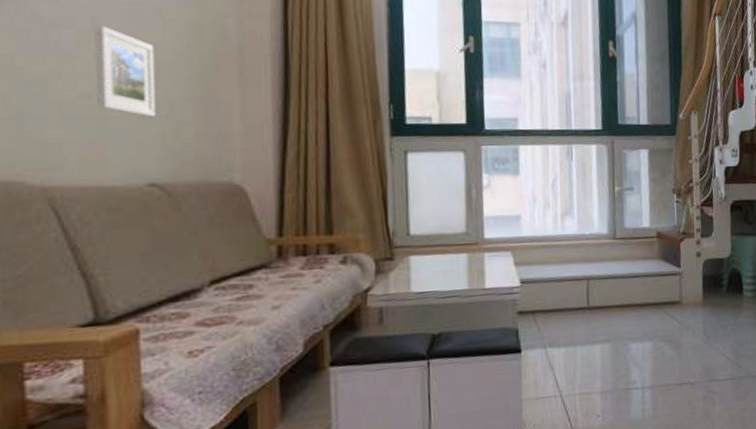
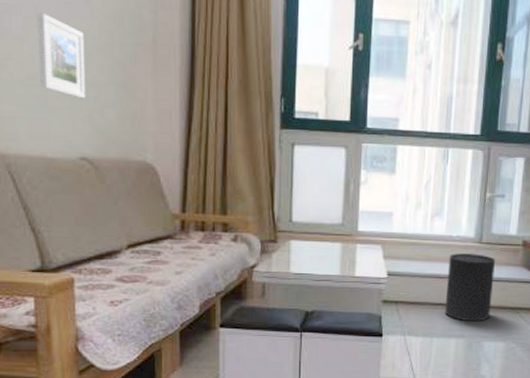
trash can: none [584,250,634,324] -> present [445,253,496,322]

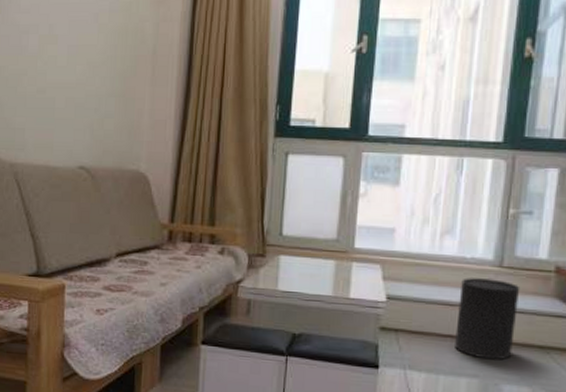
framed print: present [37,12,86,99] -> none [49,30,91,110]

